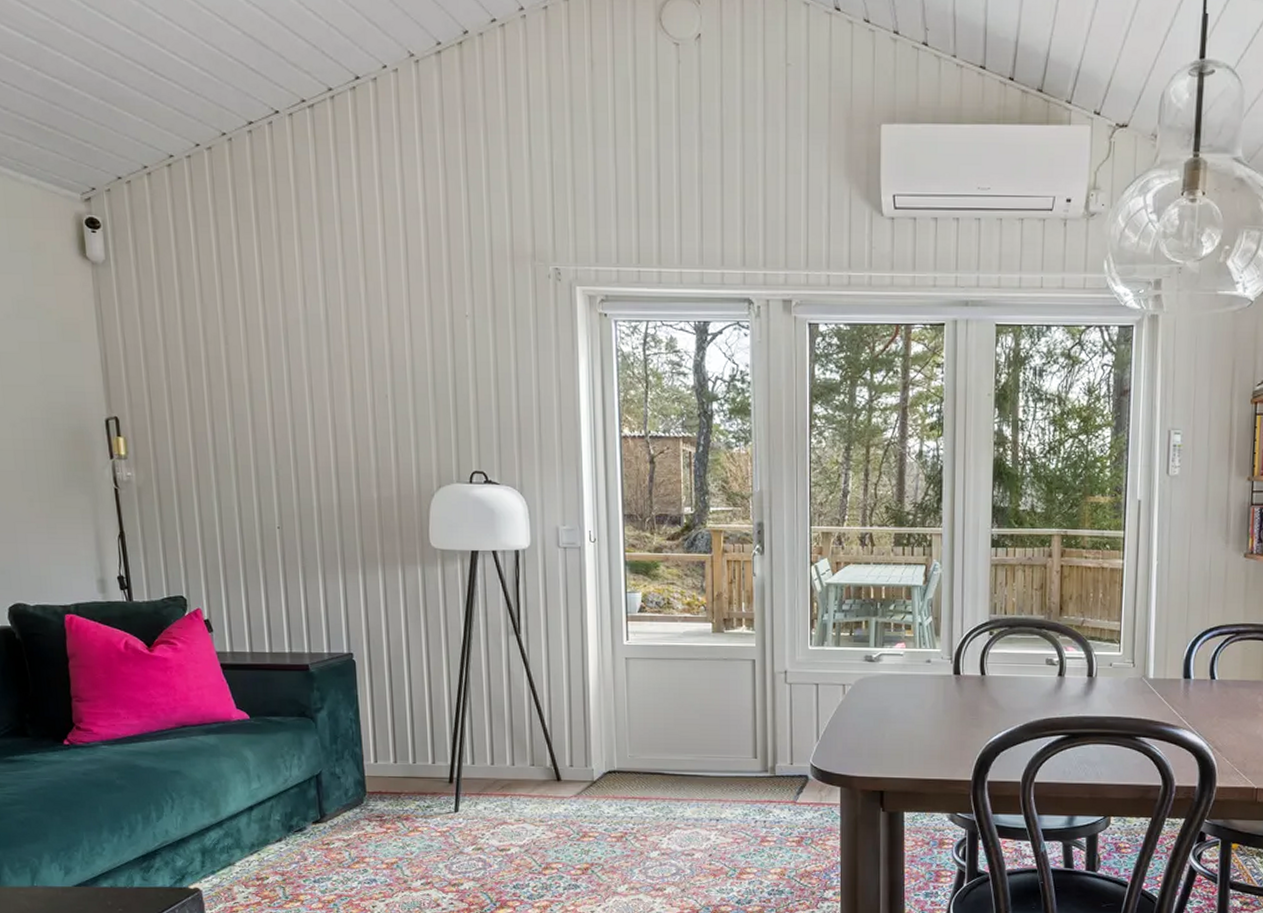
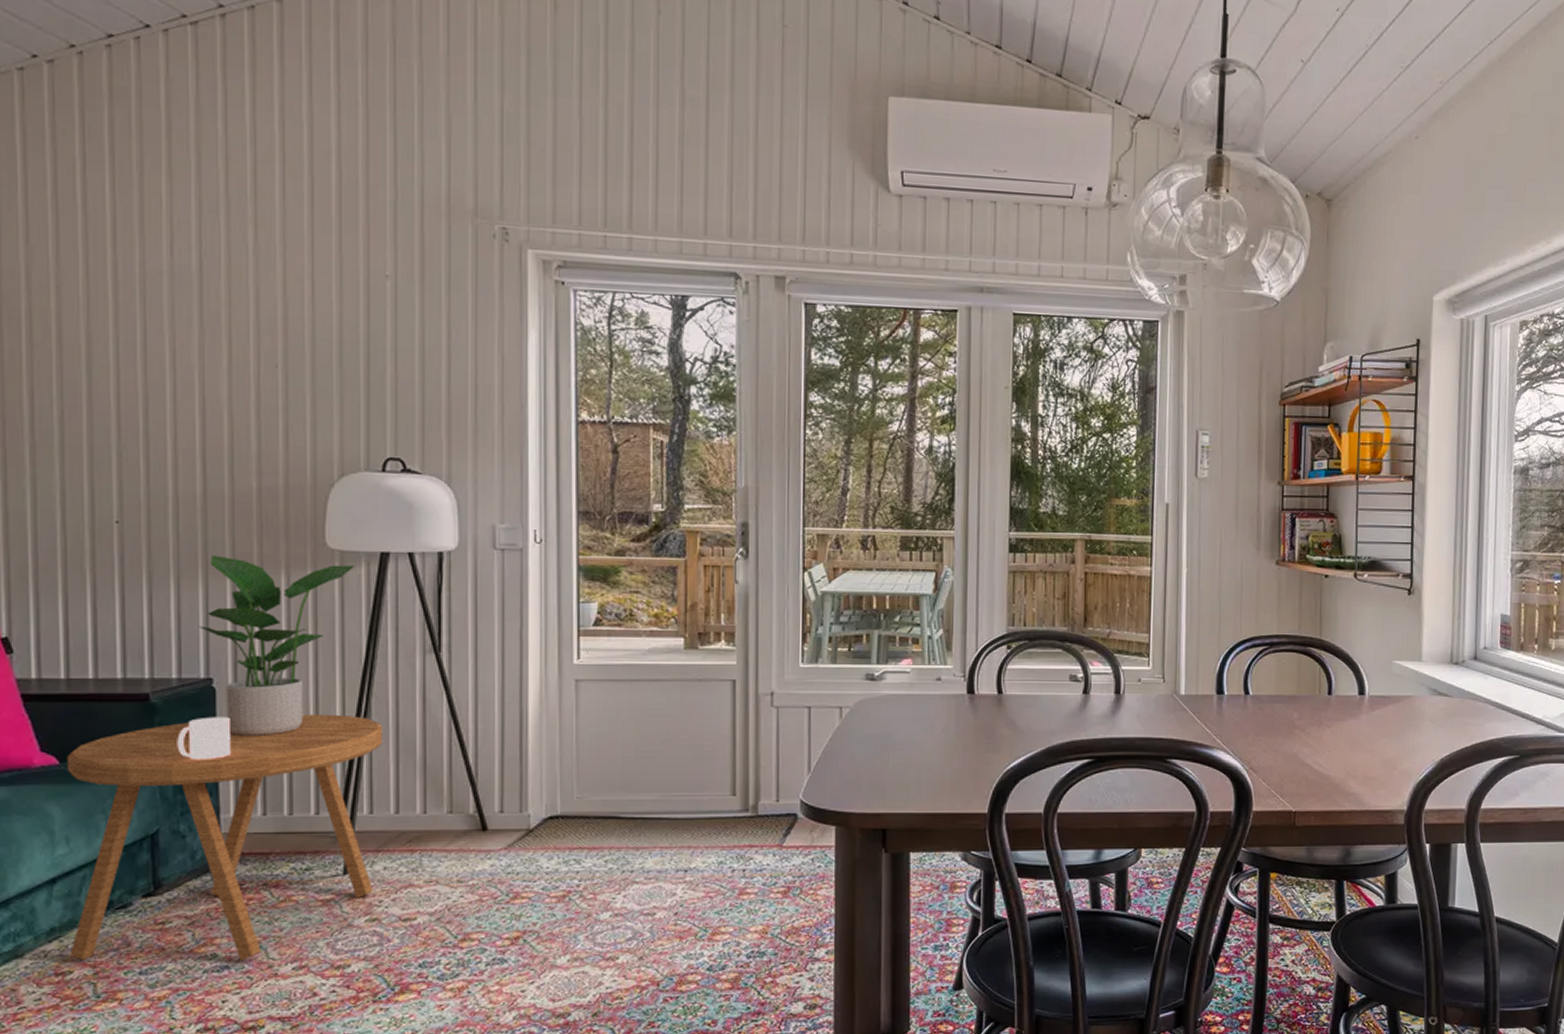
side table: none [254,683,479,877] -> present [66,714,383,962]
mug: none [330,683,370,718] -> present [177,716,232,761]
potted plant: none [340,554,453,701] -> present [197,555,355,737]

